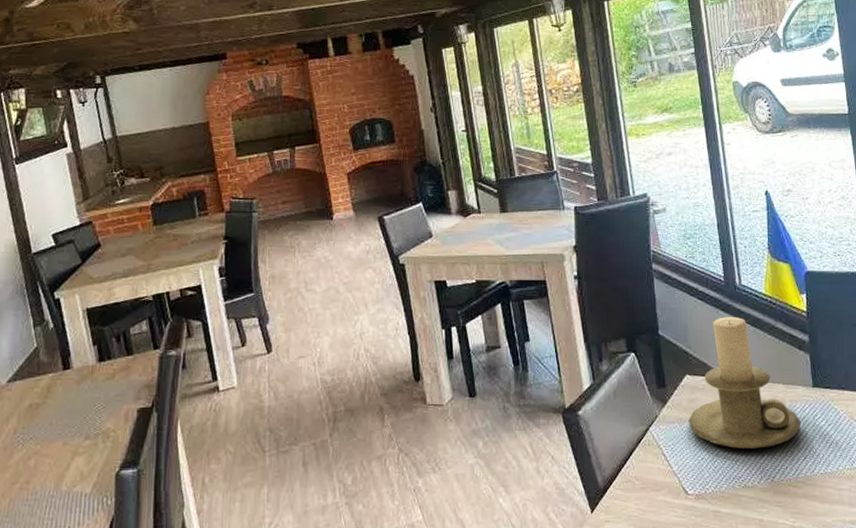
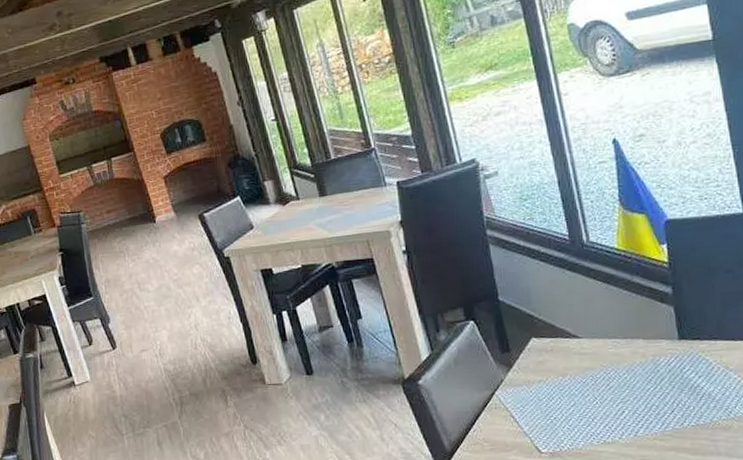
candle holder: present [689,317,802,449] -> none [537,275,667,407]

